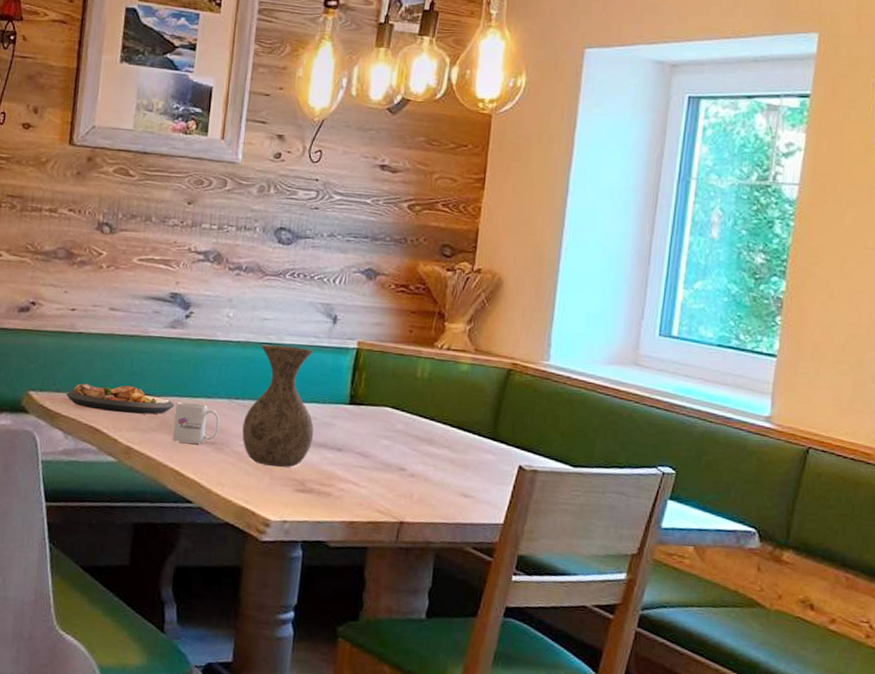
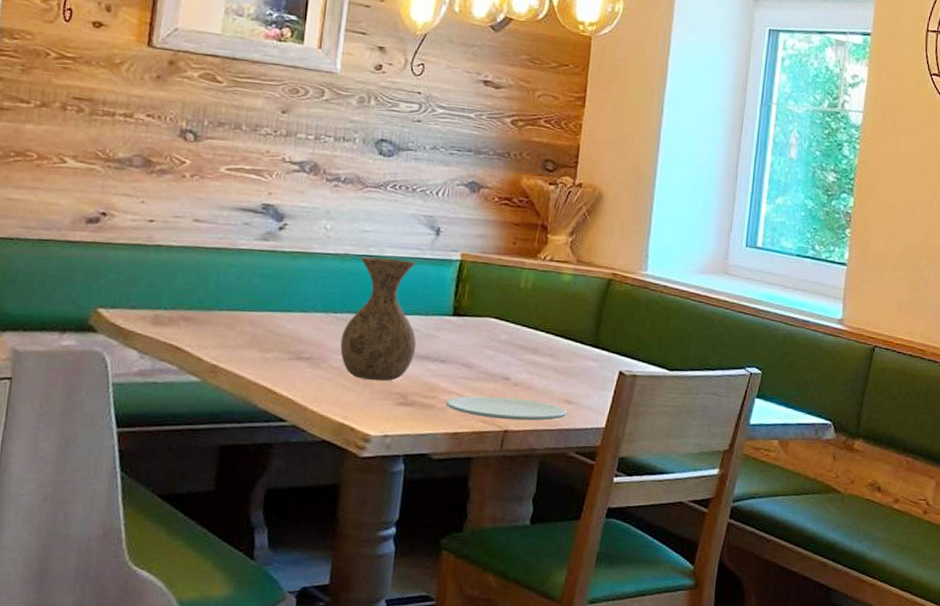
plate: present [65,382,175,415] -> none [141,298,267,331]
mug: present [172,401,220,444] -> none [263,316,316,360]
paper plate: none [342,485,464,514] -> present [445,396,567,421]

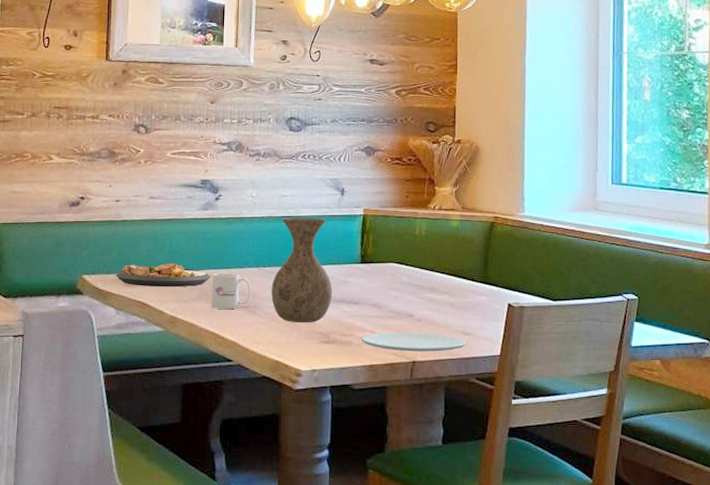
plate: none [141,298,267,331] -> present [115,262,211,288]
mug: none [263,316,316,360] -> present [211,272,251,309]

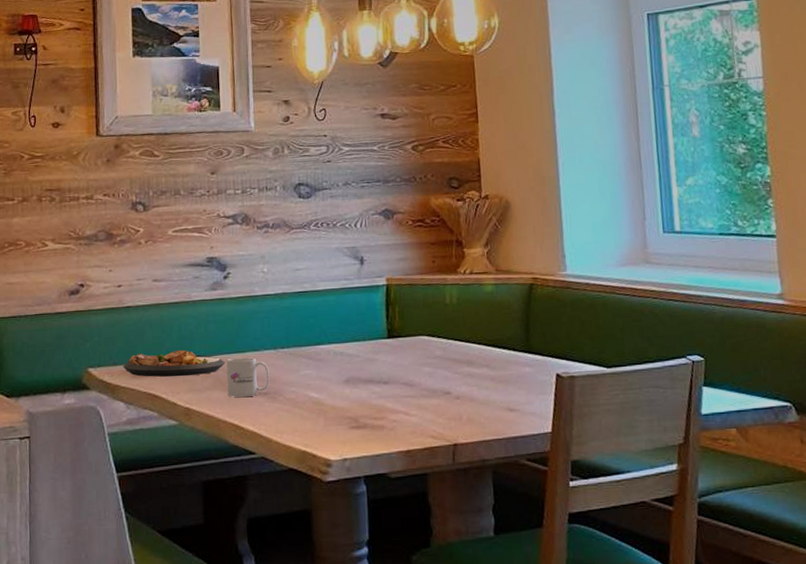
vase: present [271,217,333,323] -> none [291,291,360,408]
paper plate: present [361,332,465,352] -> none [394,411,511,434]

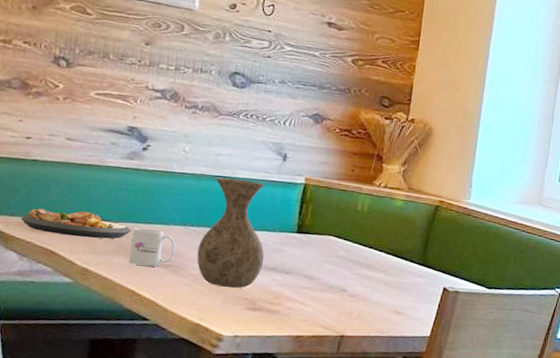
vase: none [291,291,360,408] -> present [197,177,265,288]

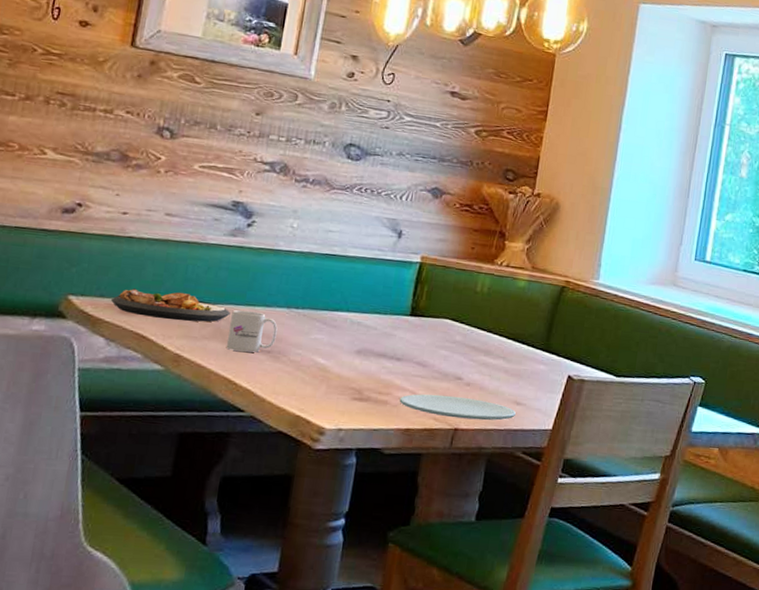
vase: present [197,177,265,288] -> none [300,255,377,377]
paper plate: none [289,304,396,328] -> present [399,394,516,421]

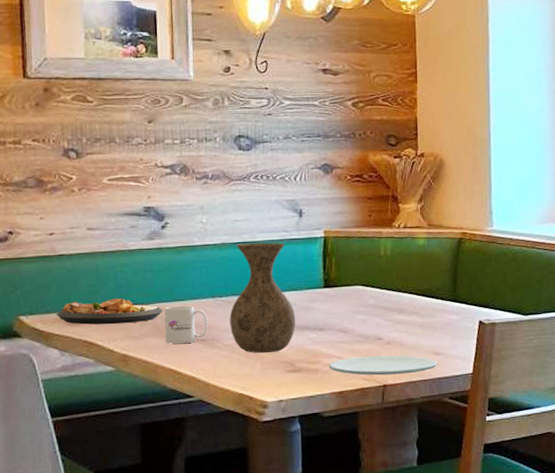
vase: none [300,255,377,377] -> present [229,242,296,354]

